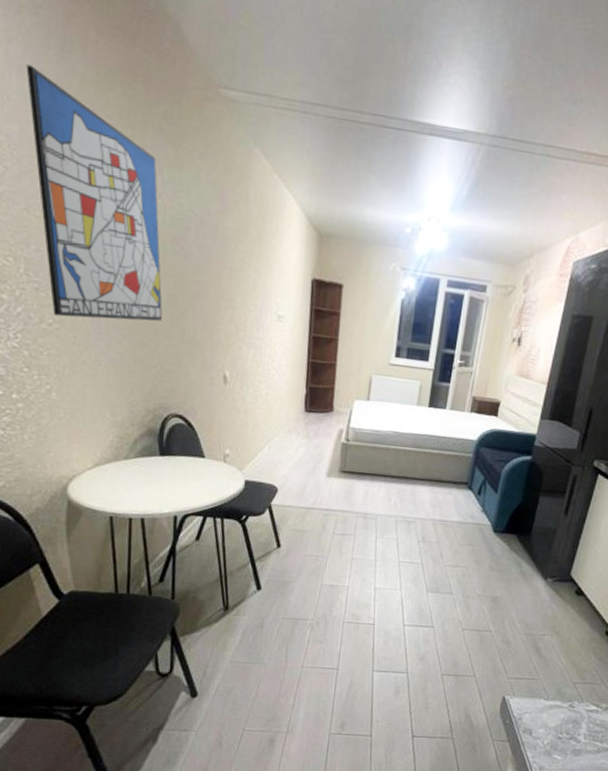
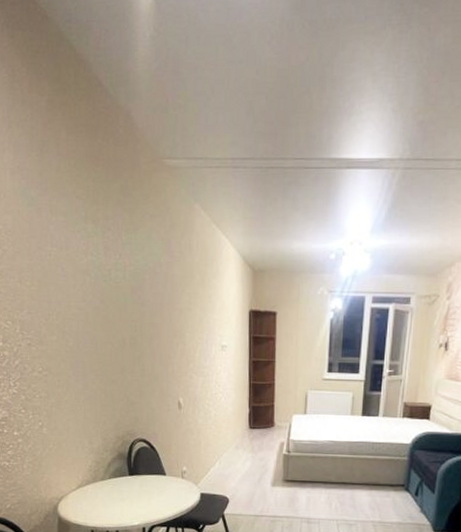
wall art: present [26,64,162,322] -> none [16,167,126,365]

